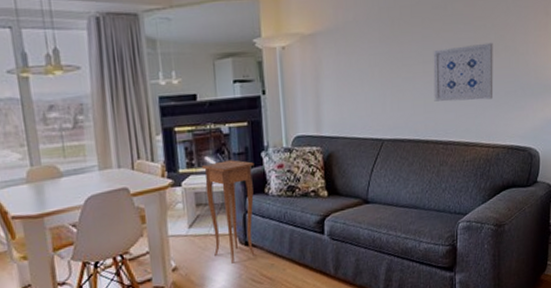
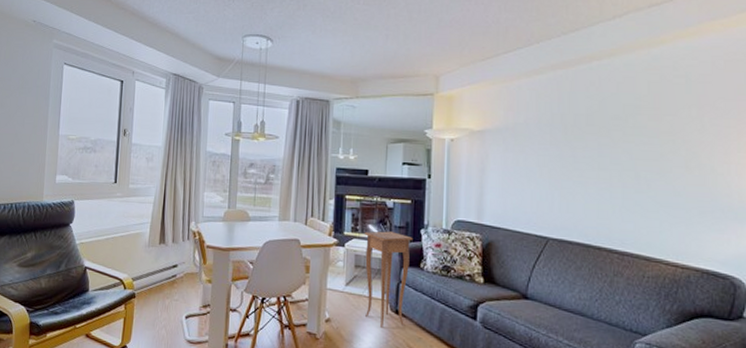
wall art: present [433,42,494,102] -> none [609,158,684,216]

